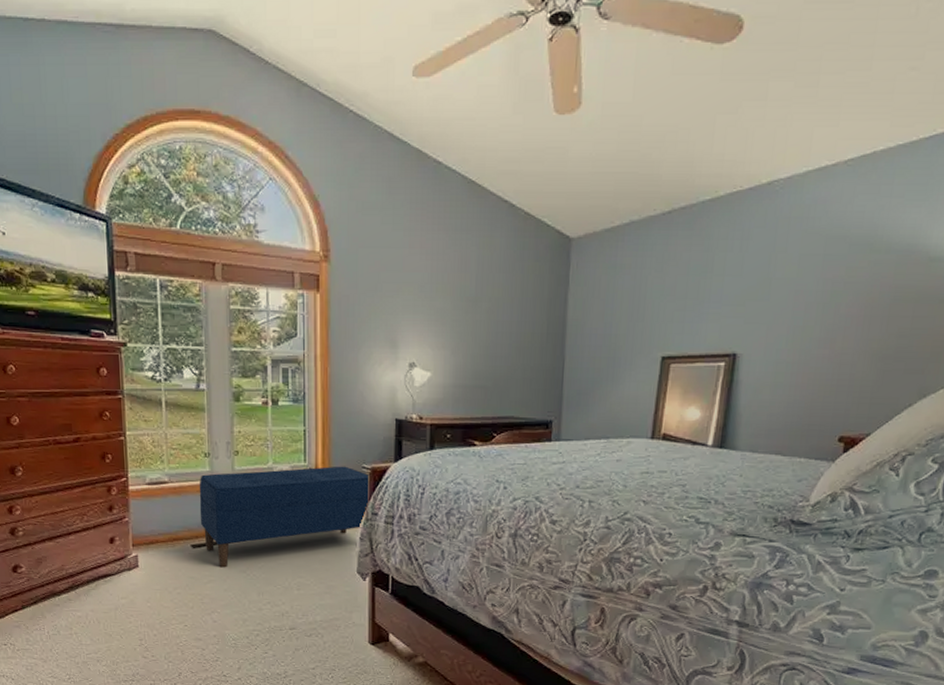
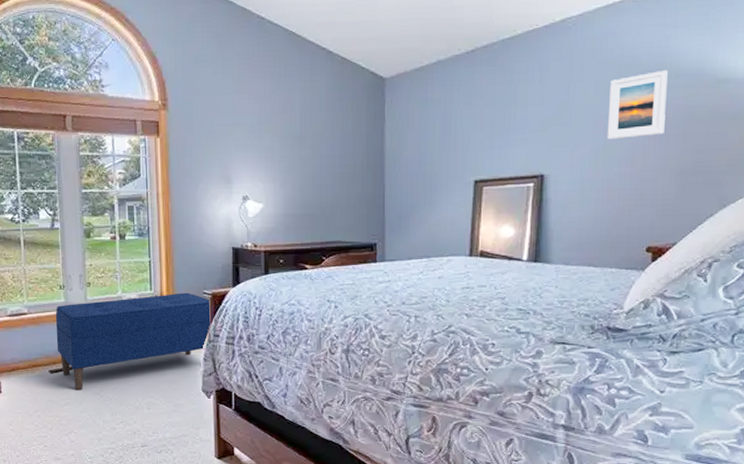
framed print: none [806,243,878,318] -> present [606,69,668,140]

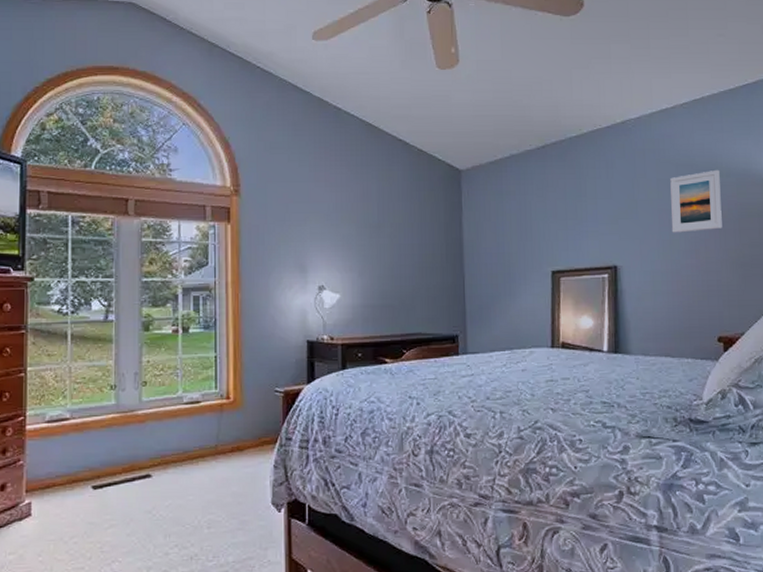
bench: present [55,292,211,391] -> none [103,391,284,510]

